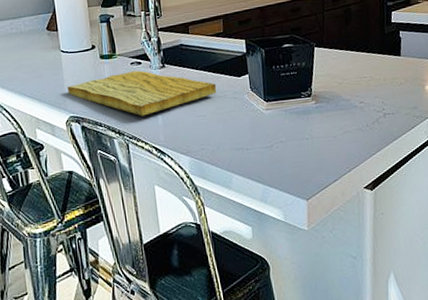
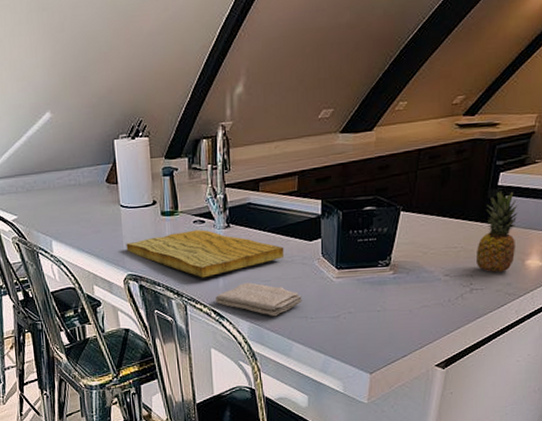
washcloth: none [155,118,237,150] -> present [215,282,302,317]
fruit: none [383,28,416,98] -> present [475,192,518,273]

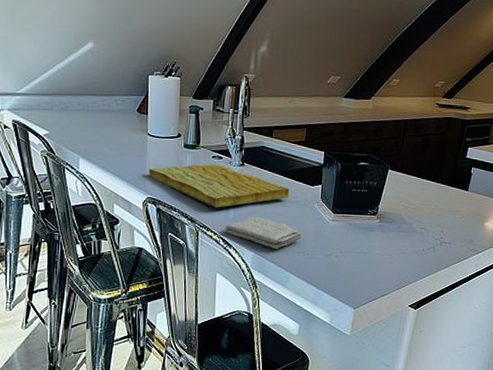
fruit: present [475,192,518,273] -> none [446,163,481,231]

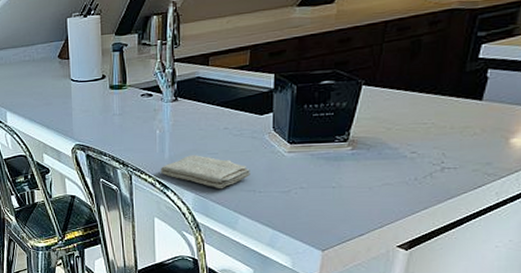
cutting board: present [149,164,290,208] -> none [75,103,233,149]

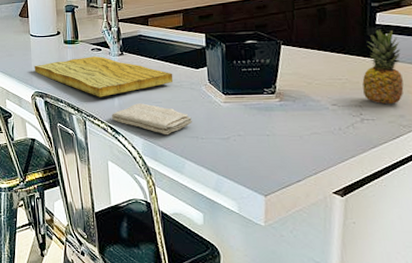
cutting board: none [75,103,233,149] -> present [34,56,174,97]
fruit: none [448,65,503,151] -> present [362,30,404,105]

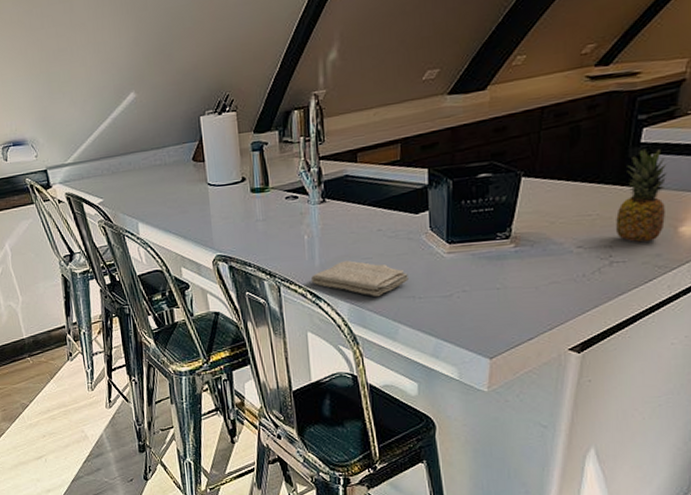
cutting board: present [34,56,174,97] -> none [214,206,387,257]

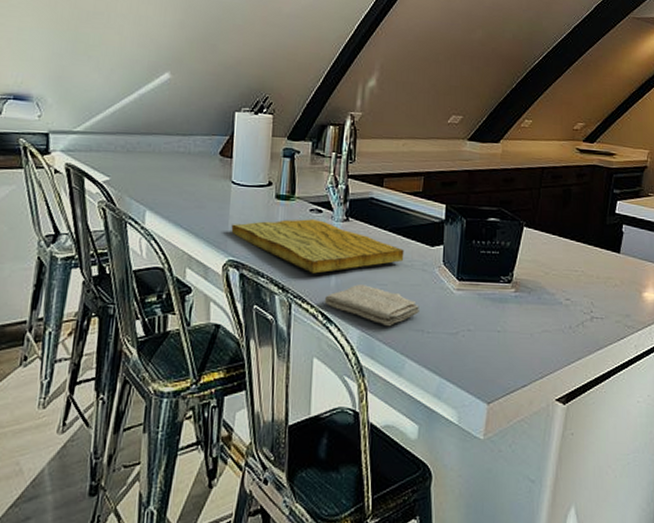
cutting board: none [214,206,387,257] -> present [231,219,404,274]
fruit: present [615,150,668,242] -> none [595,220,635,303]

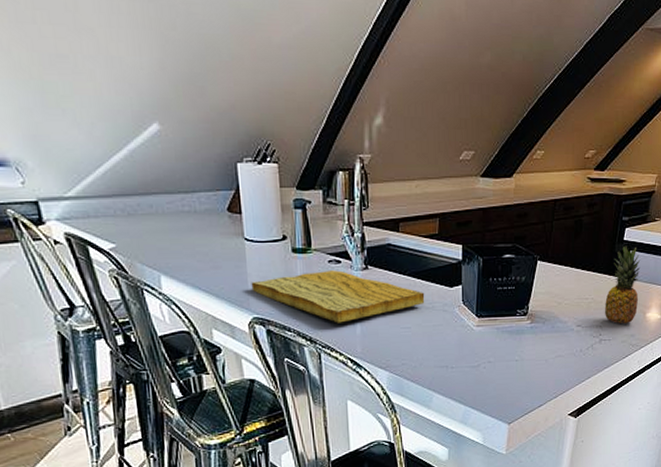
washcloth: present [324,284,419,327] -> none [351,329,443,366]
fruit: none [595,220,635,303] -> present [604,247,641,324]

